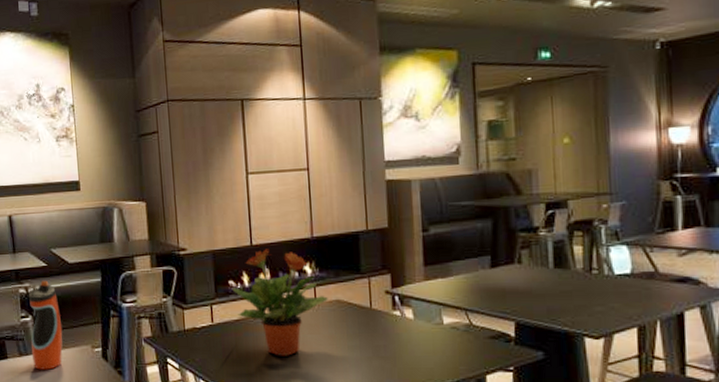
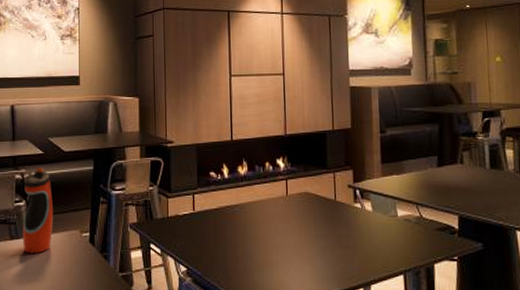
potted plant: present [231,249,328,356] -> none [212,144,298,244]

